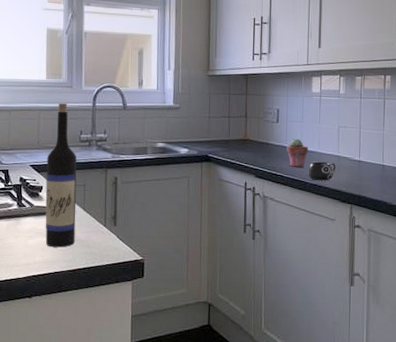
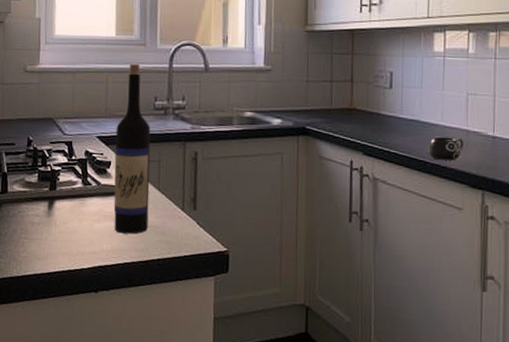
potted succulent: present [286,138,309,167] -> none [402,108,429,143]

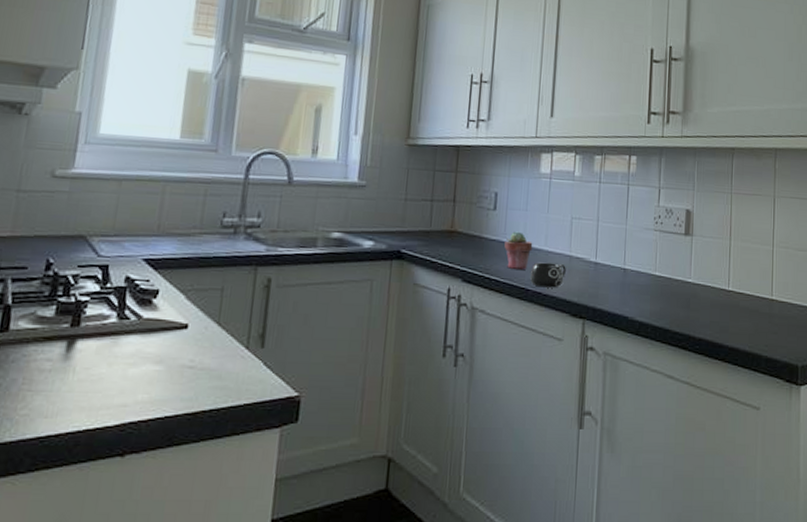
wine bottle: present [113,63,151,234] -> none [154,172,215,380]
potted succulent: none [402,108,429,143] -> present [504,231,533,270]

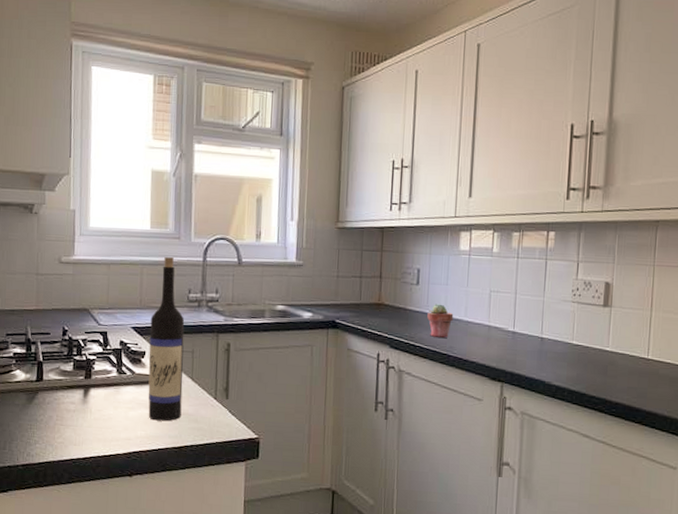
wine bottle: none [154,172,215,380] -> present [148,256,185,422]
mug: present [529,262,566,288] -> none [451,331,485,354]

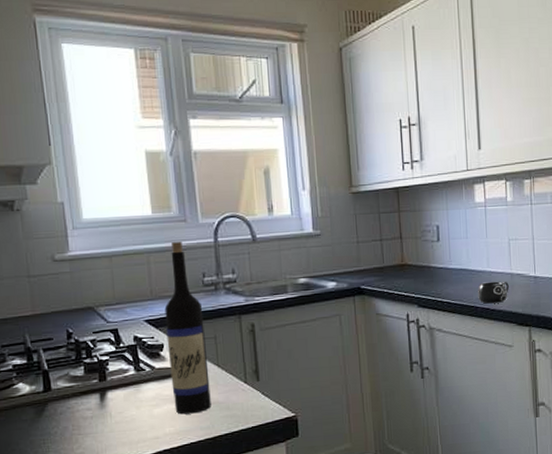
potted succulent: present [427,304,454,338] -> none [451,258,477,291]
mug: none [451,331,485,354] -> present [477,281,509,304]

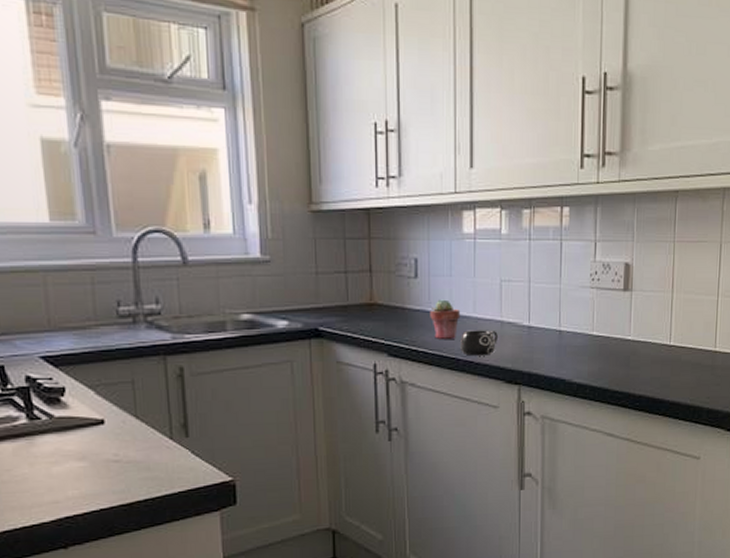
wine bottle: present [164,241,211,415] -> none [66,258,127,475]
potted succulent: none [451,258,477,291] -> present [430,299,461,339]

